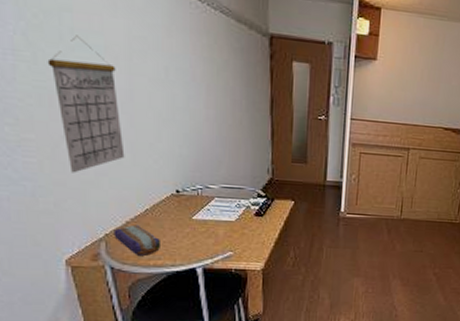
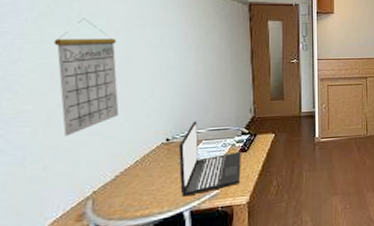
pencil case: present [113,224,160,257] -> none [101,177,148,210]
laptop: none [189,175,257,254] -> present [178,121,241,197]

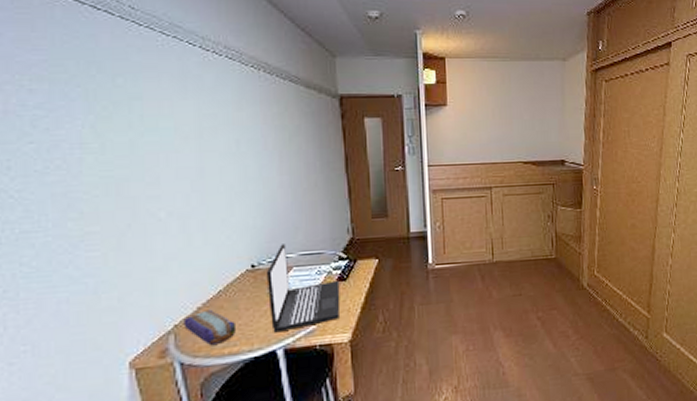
calendar: present [53,18,119,137] -> none [115,121,196,262]
pencil case: none [101,177,148,210] -> present [183,309,236,346]

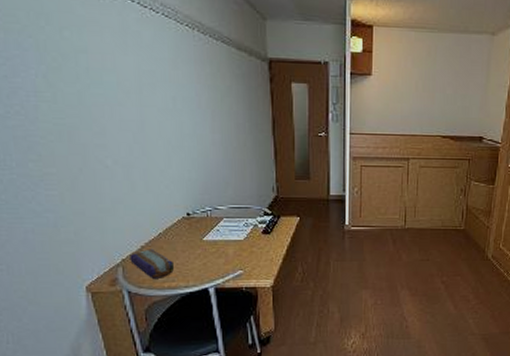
laptop: present [265,244,341,333] -> none [199,196,265,274]

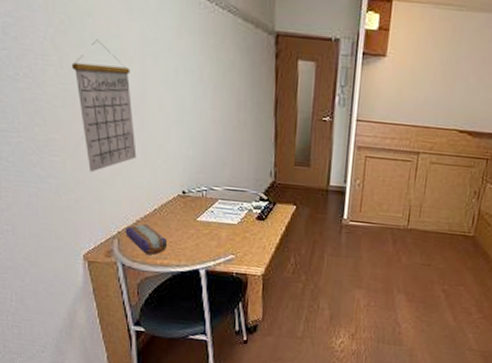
calendar: none [66,74,138,203] -> present [71,39,137,172]

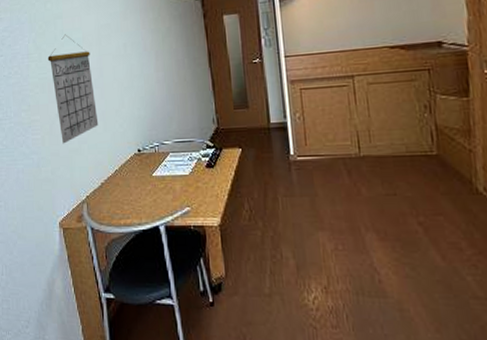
pencil case: present [125,223,167,256] -> none [92,185,128,217]

